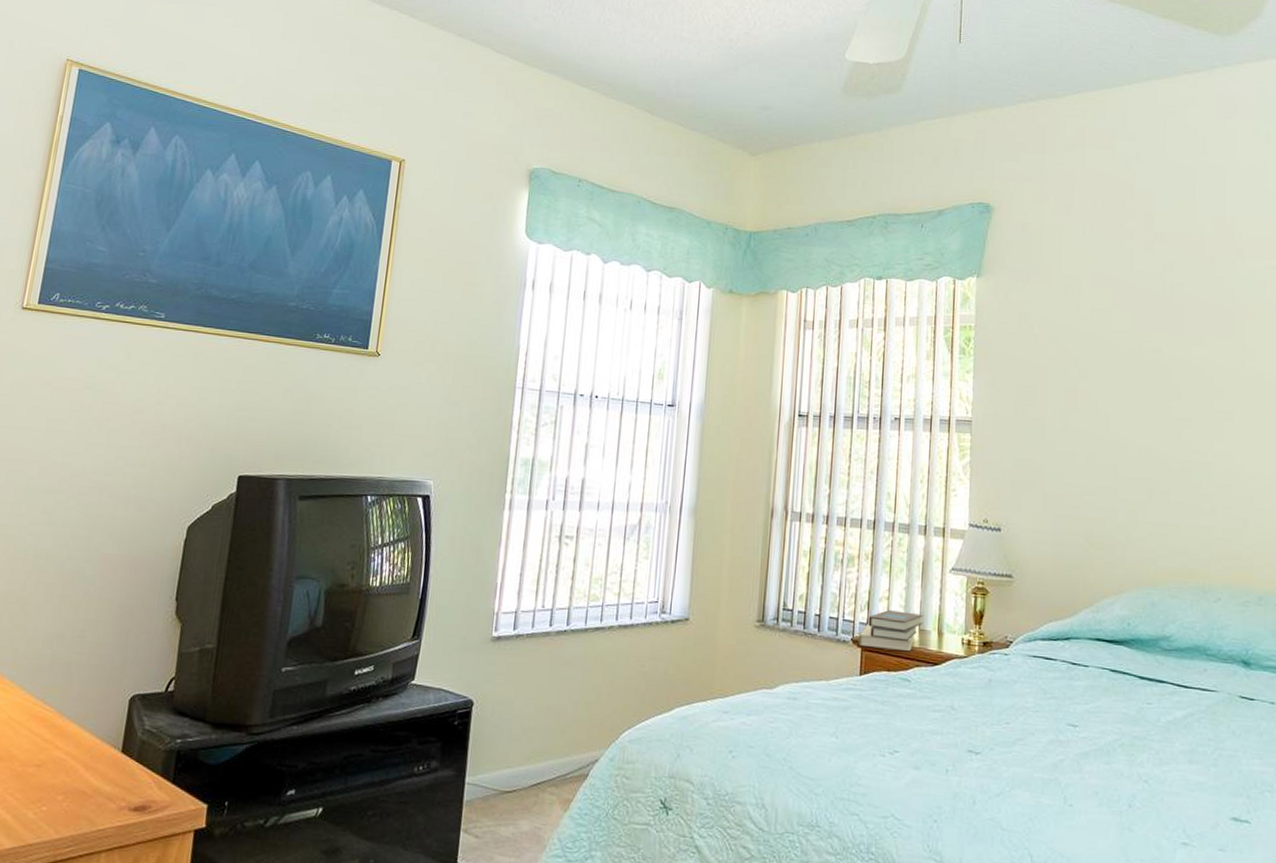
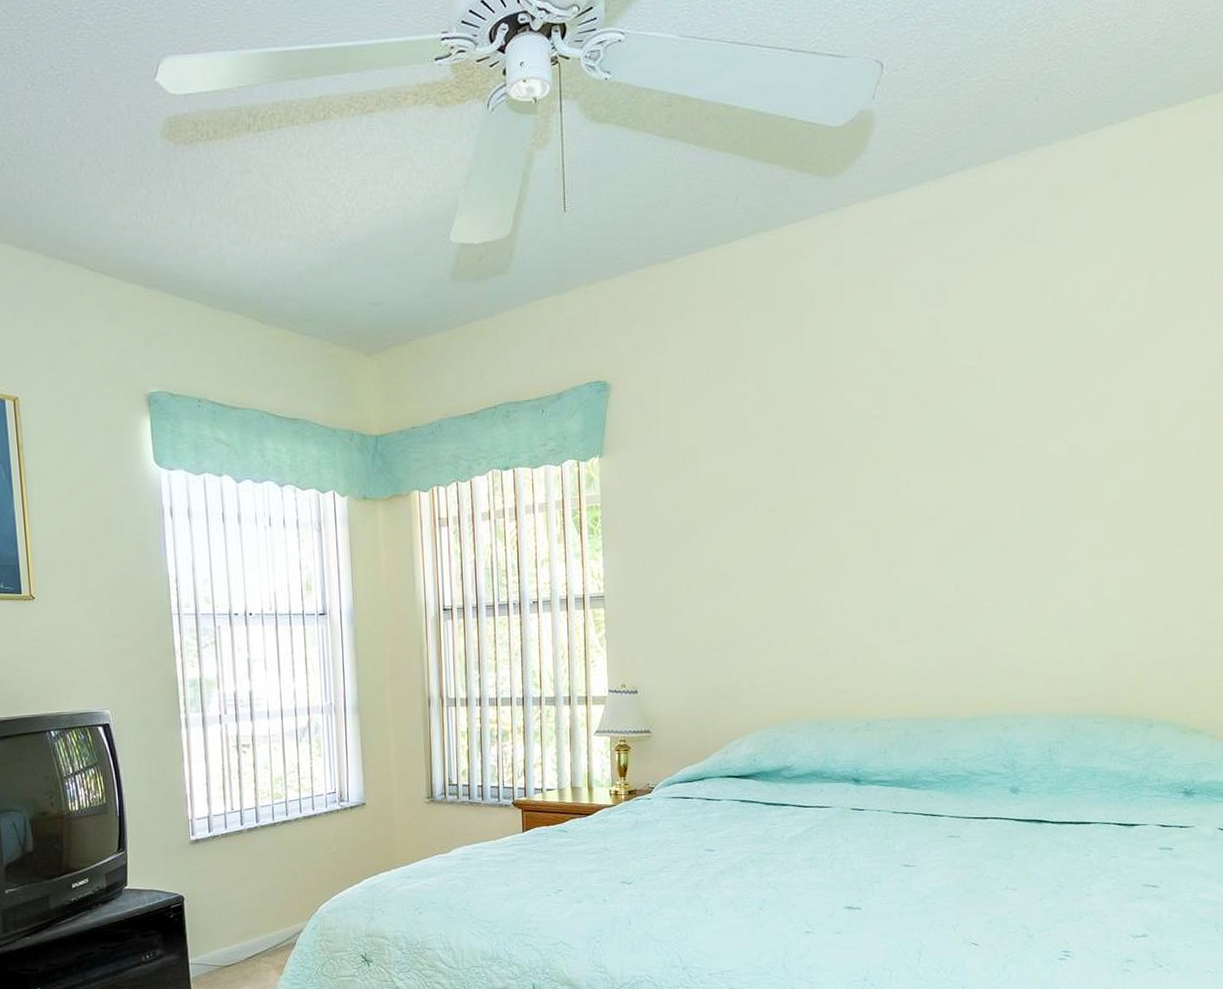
books: present [859,610,924,652] -> none [519,773,574,808]

